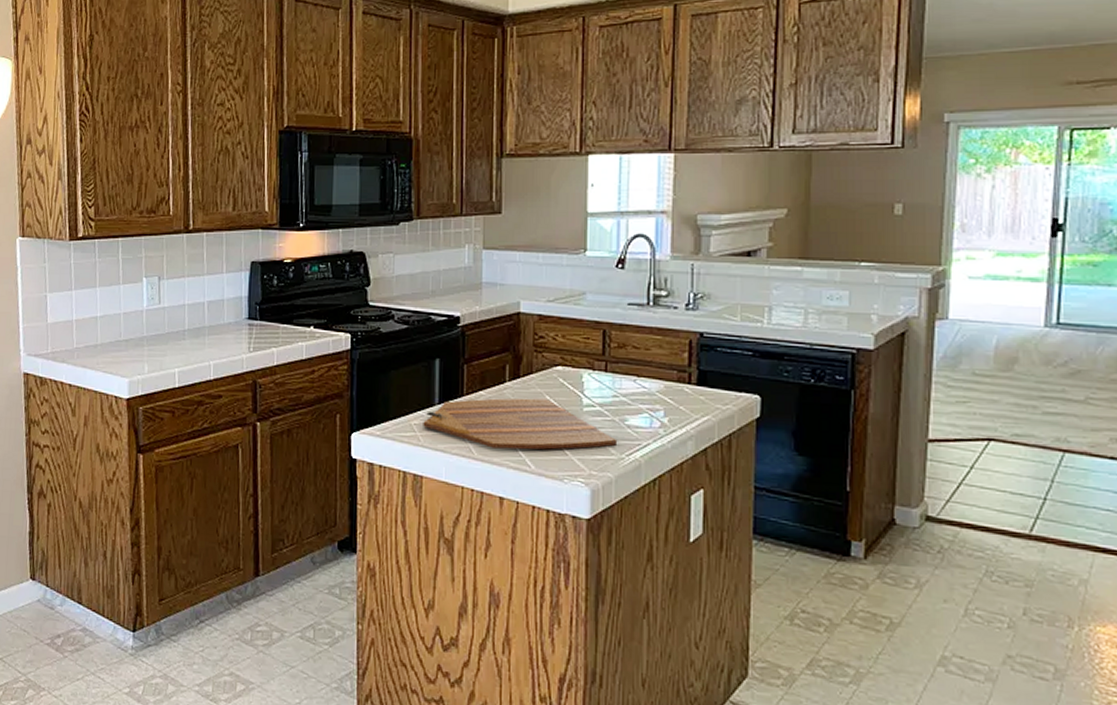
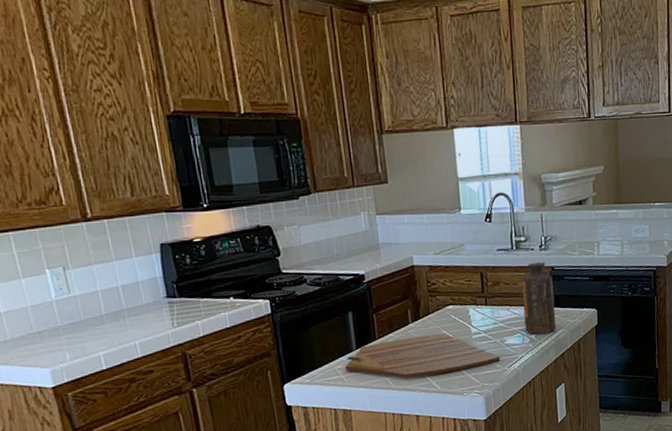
bottle: none [655,324,700,419] -> present [522,262,556,334]

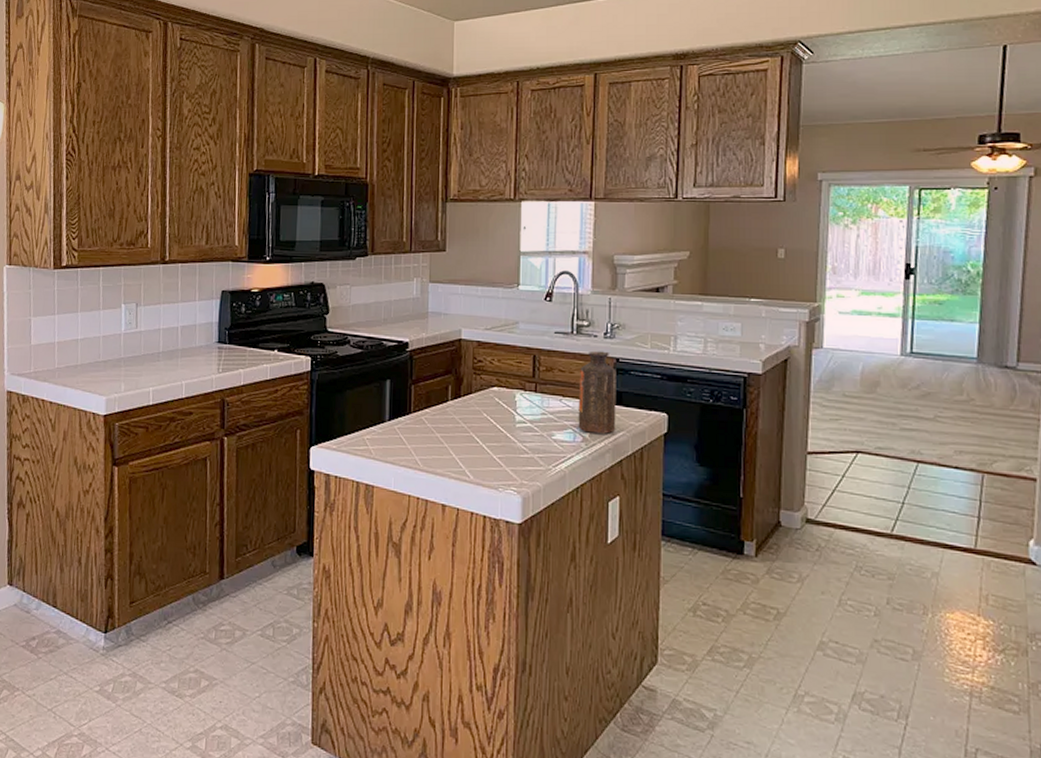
cutting board: present [345,333,501,379] -> none [374,415,546,462]

